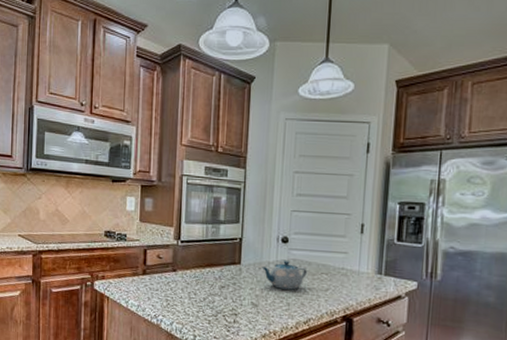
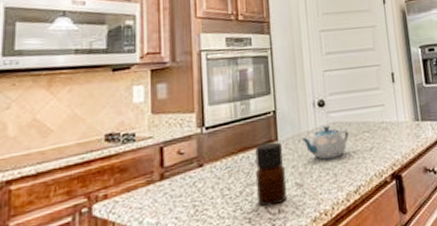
bottle: none [216,264,245,316] -> present [255,142,288,207]

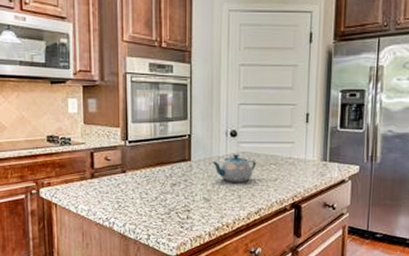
bottle: present [255,142,288,207] -> none [169,161,196,213]

